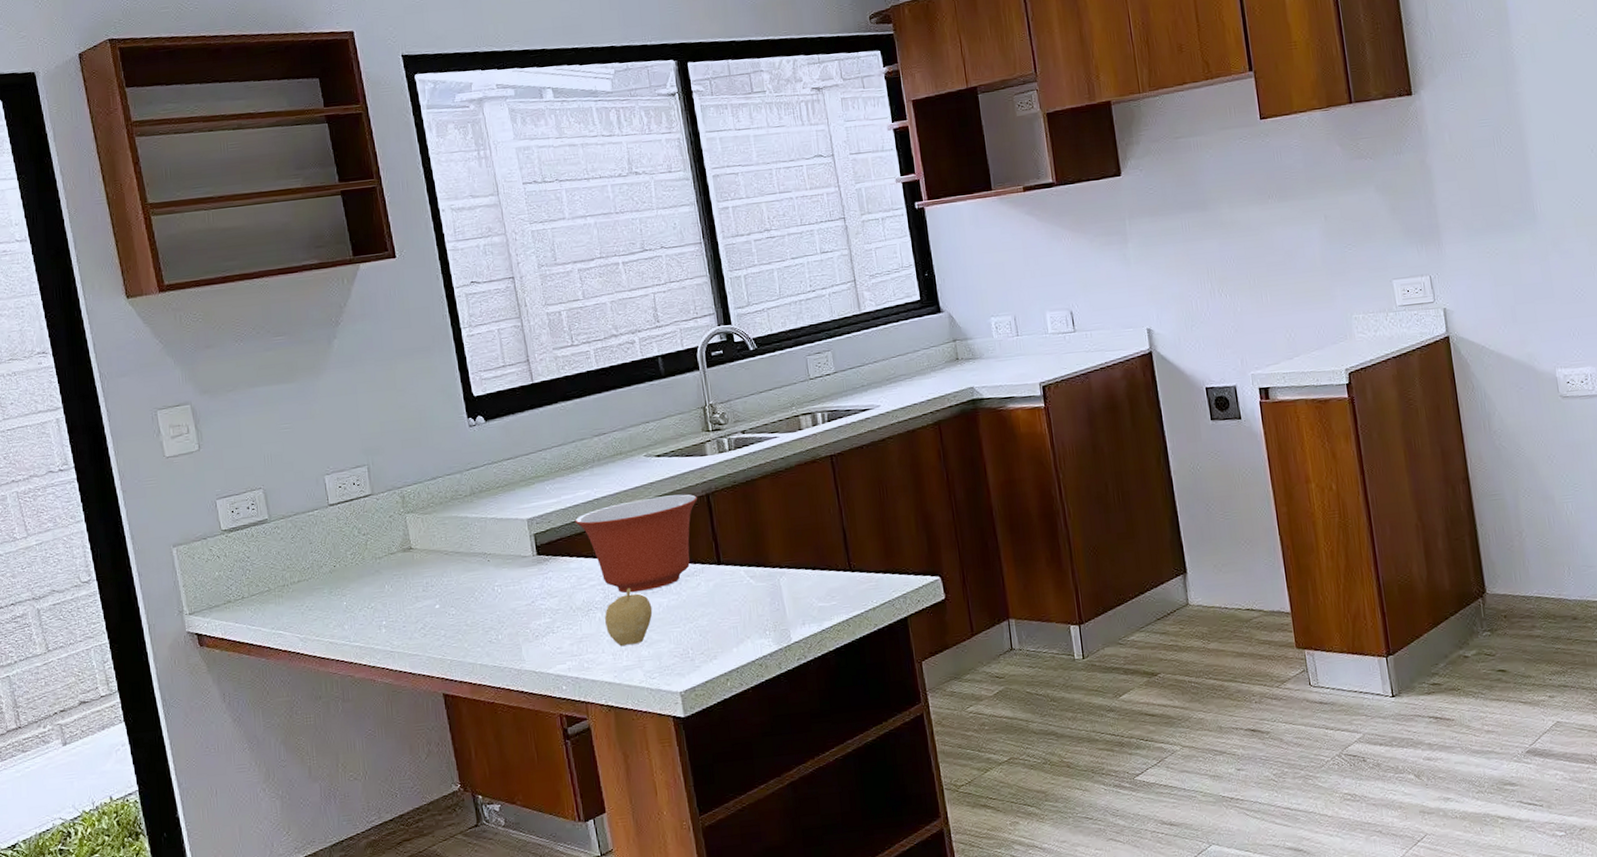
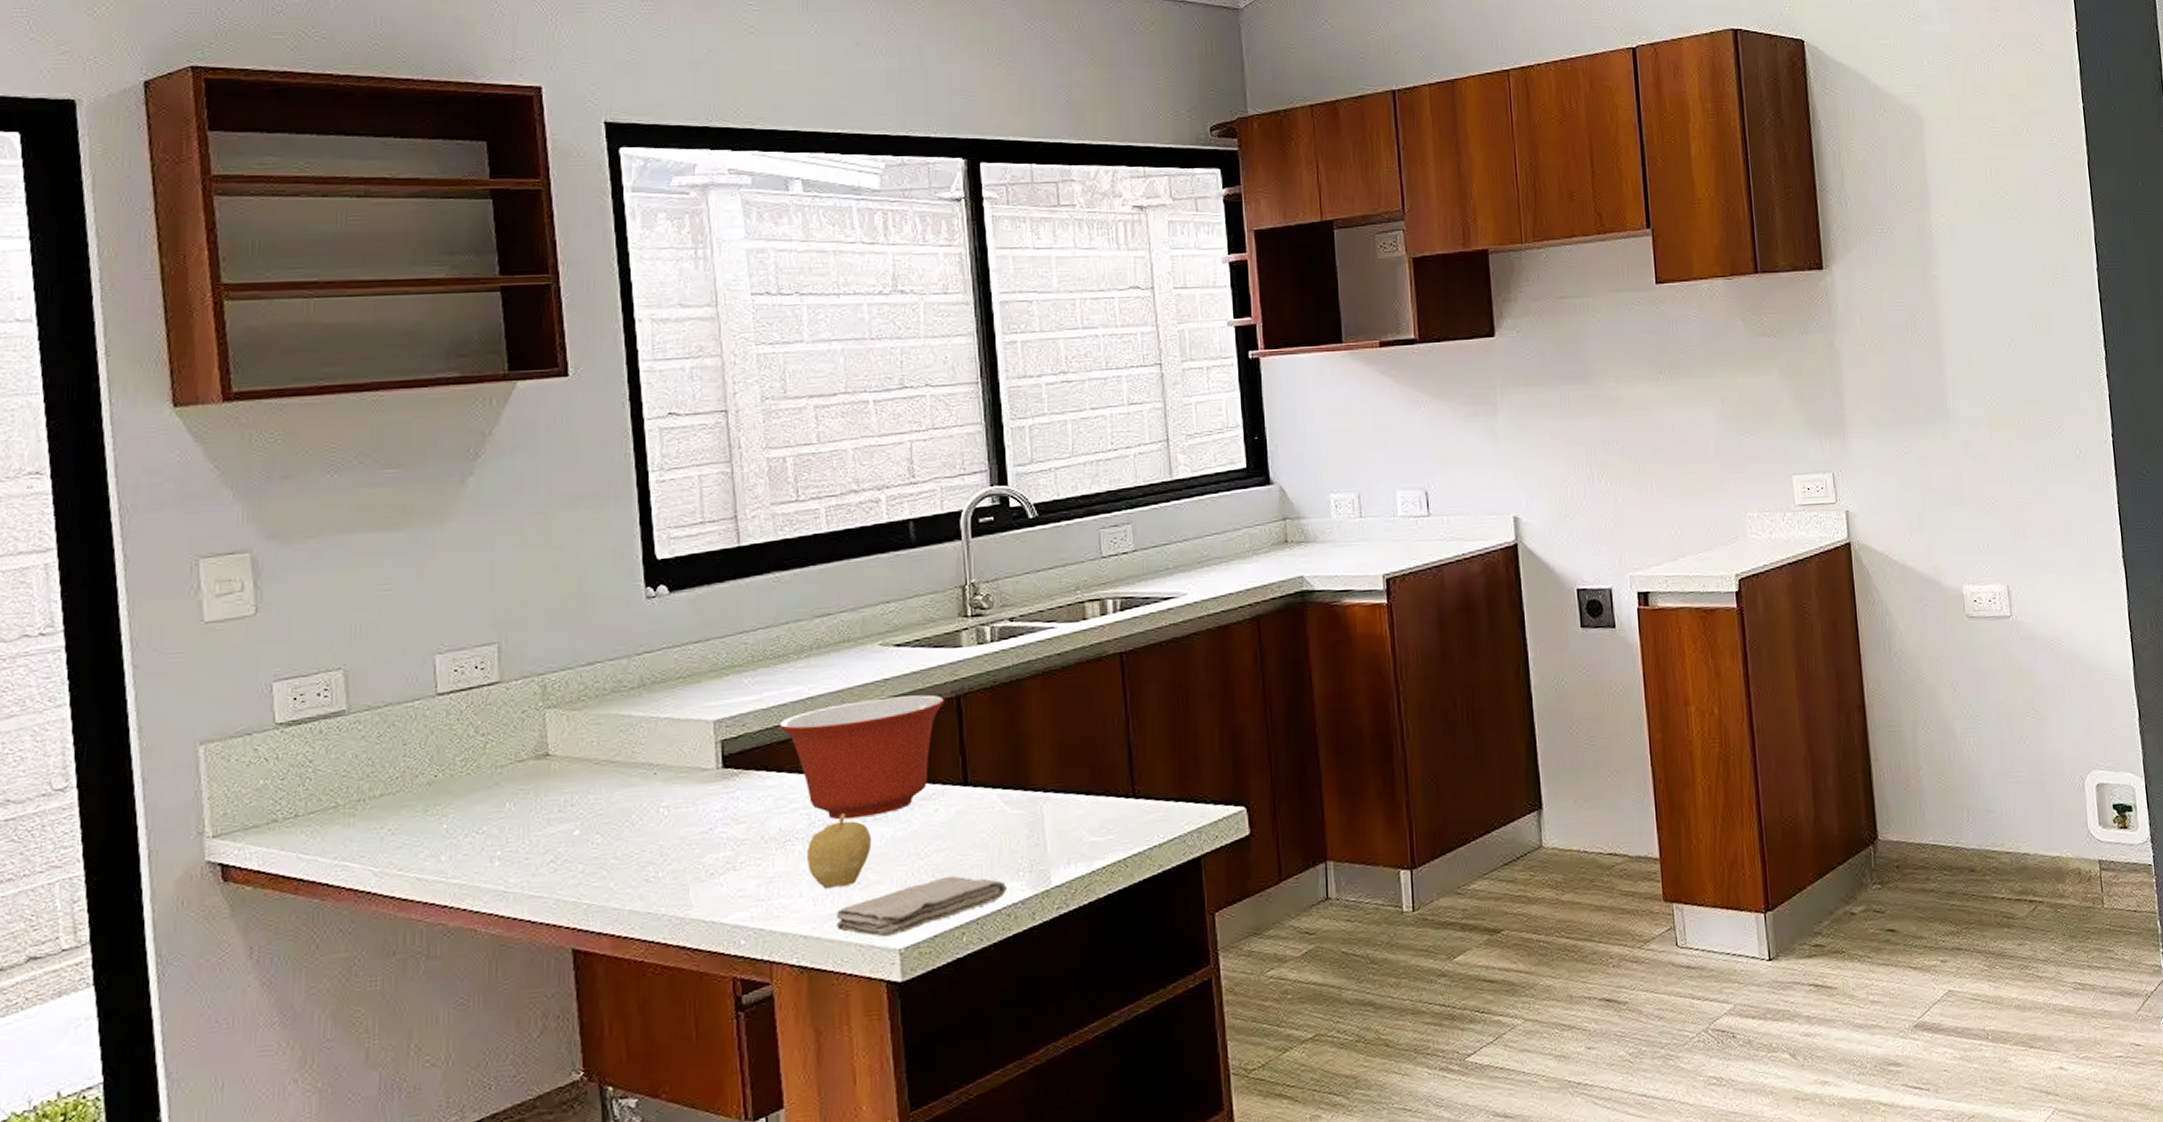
washcloth: none [631,635,757,683] -> present [837,876,1006,937]

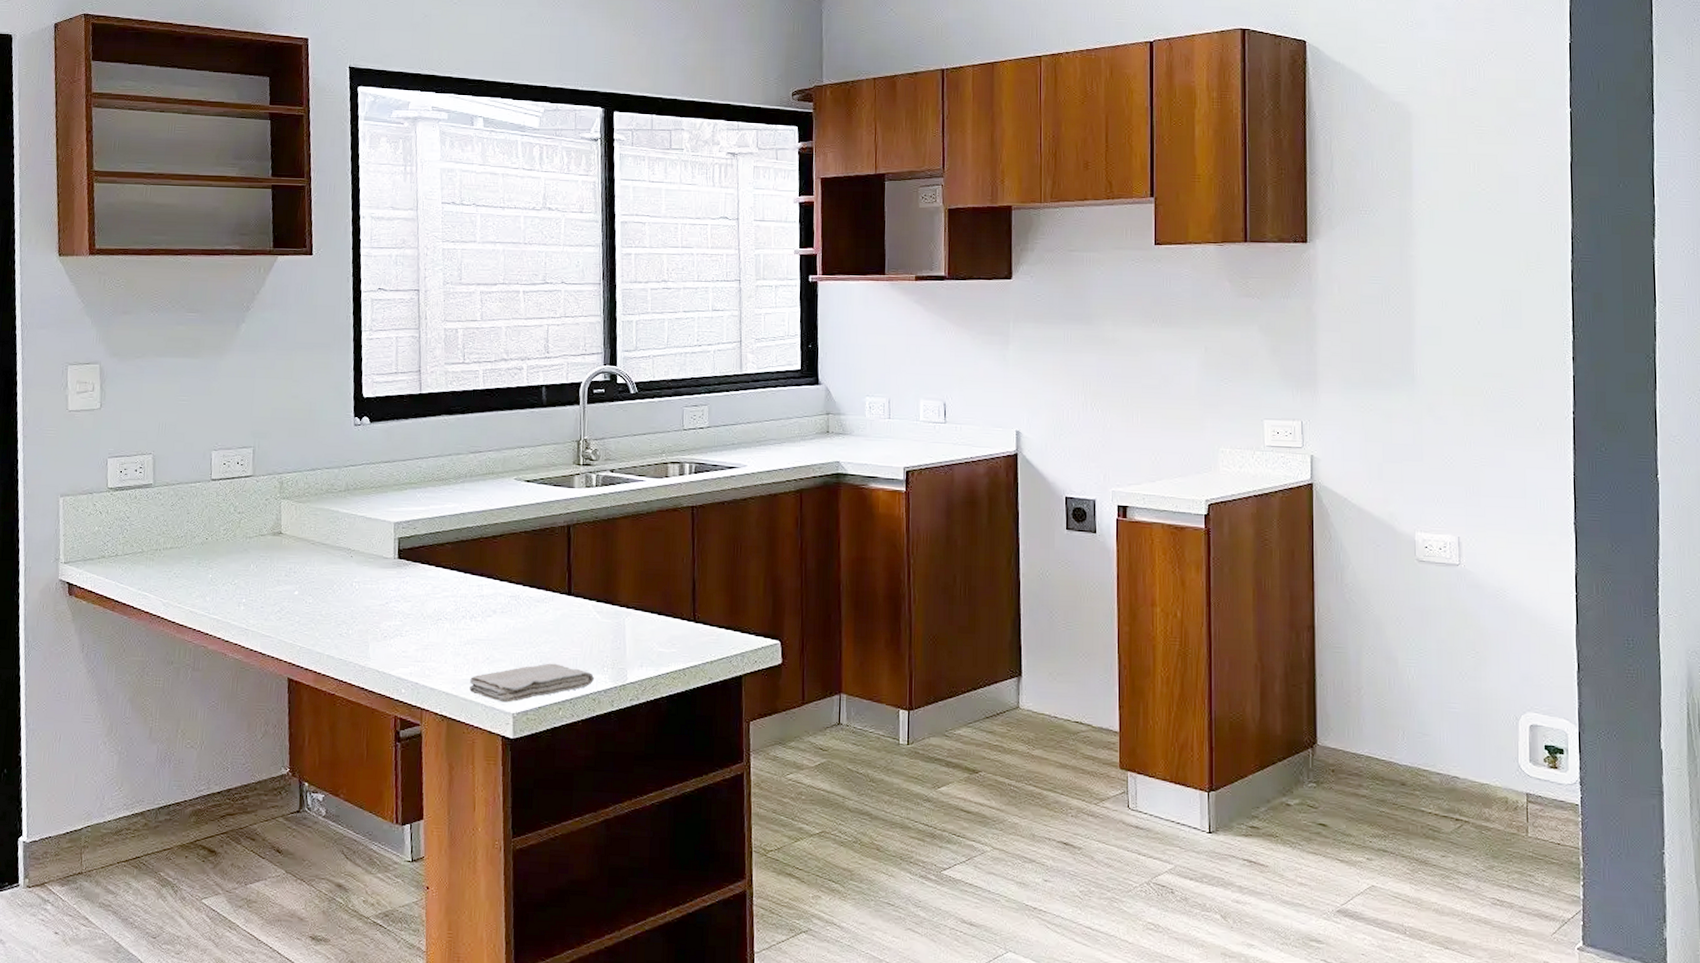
mixing bowl: present [778,695,944,820] -> none [439,520,558,610]
fruit: present [807,813,872,889] -> none [452,604,499,660]

